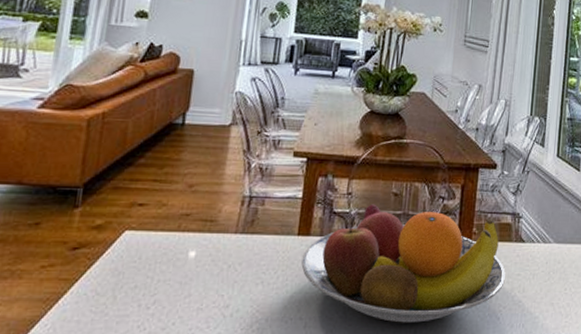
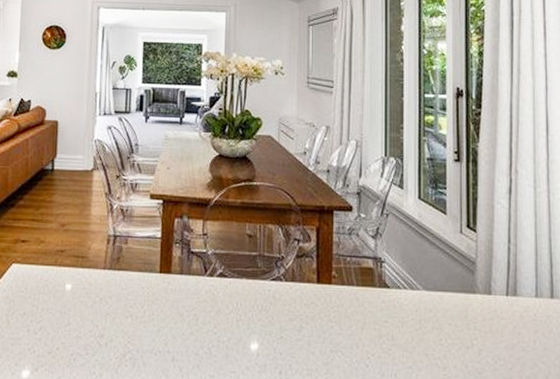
fruit bowl: present [301,204,506,323] -> none [165,245,371,364]

